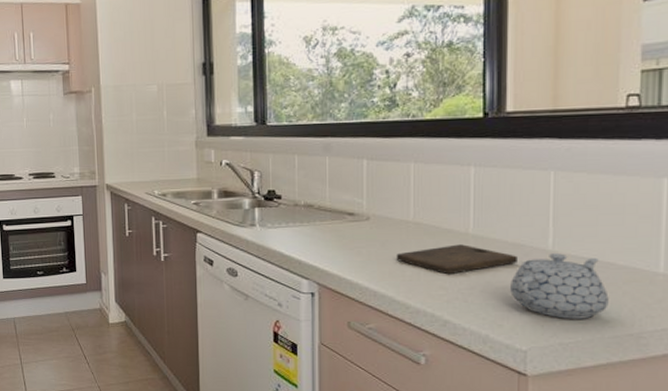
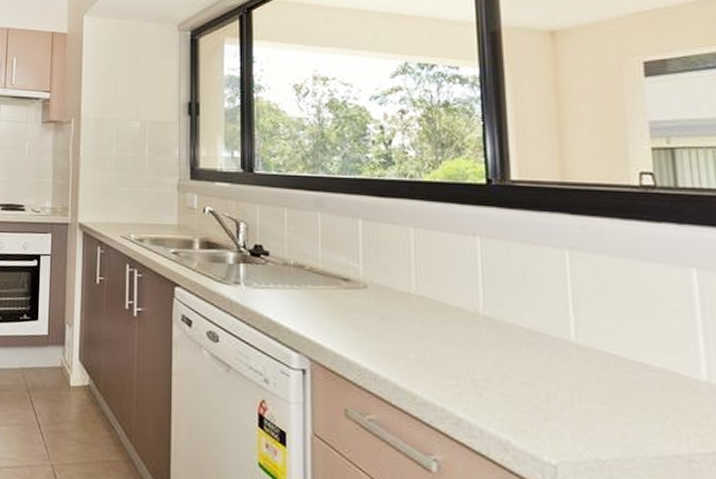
cutting board: present [396,244,517,275] -> none [397,325,537,362]
teapot: present [509,253,609,319] -> none [530,346,648,431]

